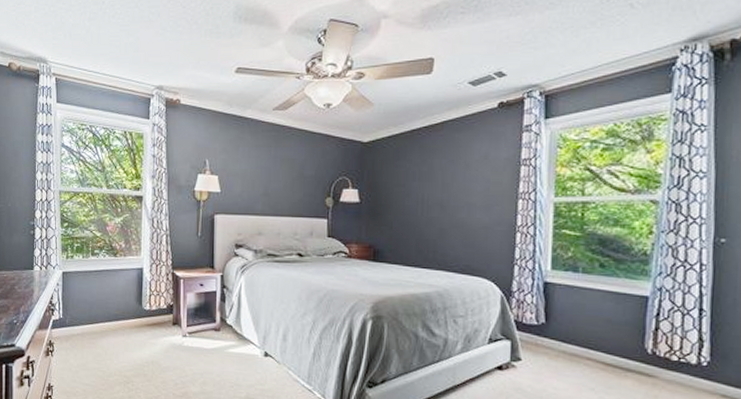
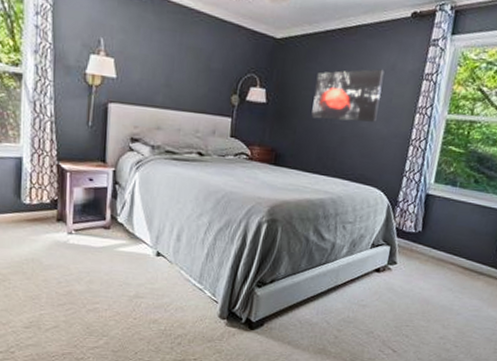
wall art: none [406,160,477,213] -> present [311,69,385,122]

